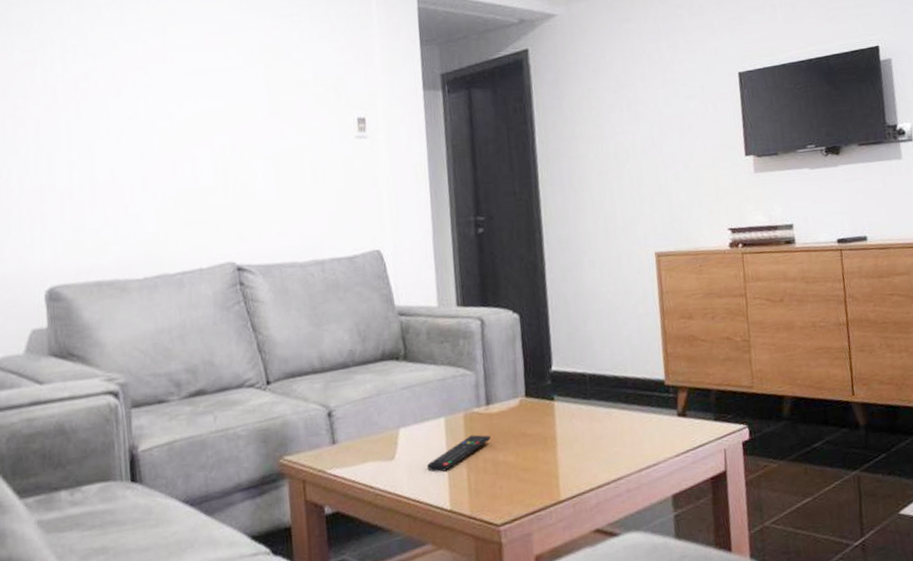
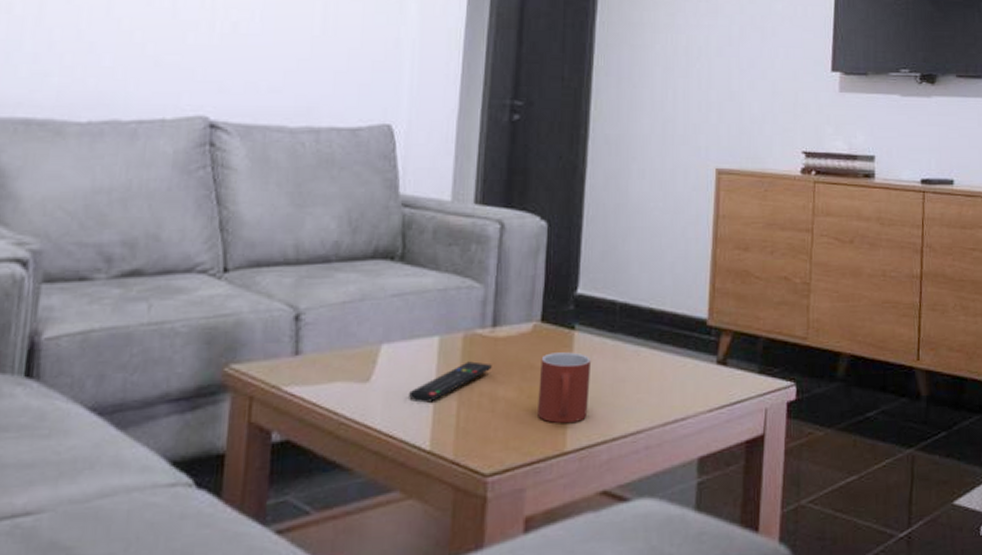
mug: none [530,419,575,478] -> present [538,352,592,424]

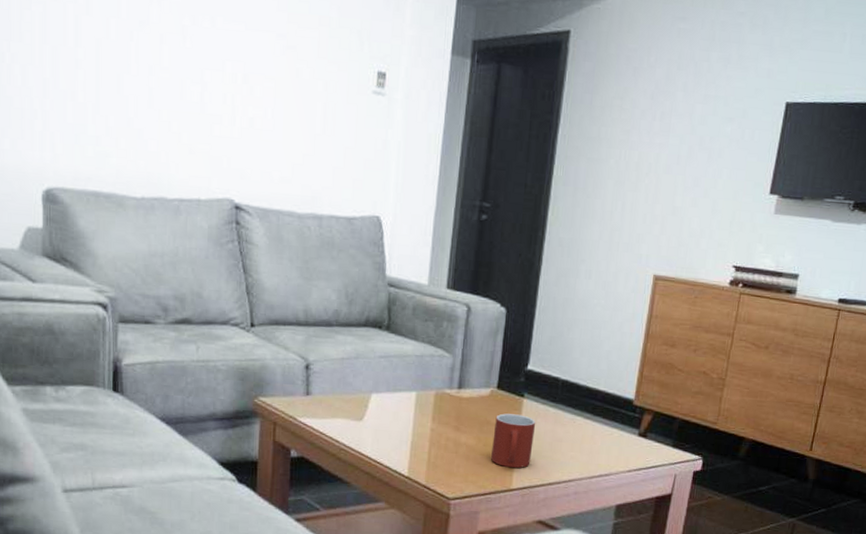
remote control: present [409,361,492,403] -> none [392,413,457,441]

